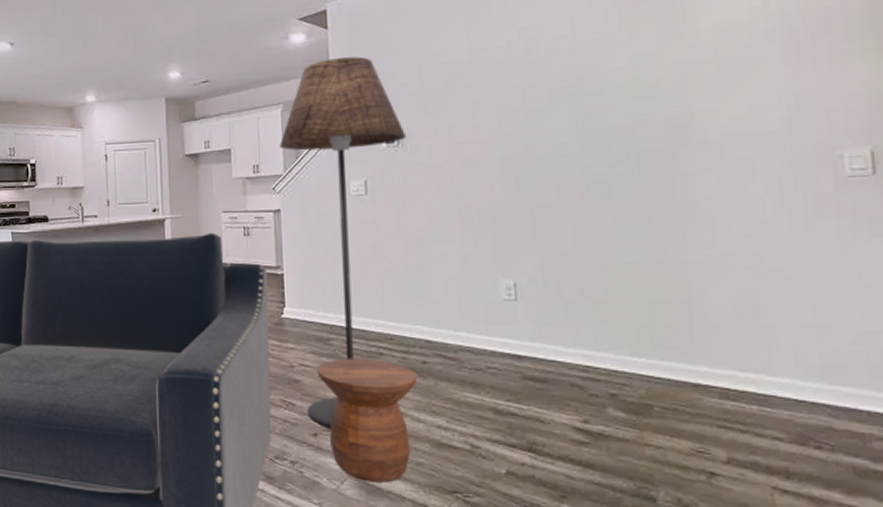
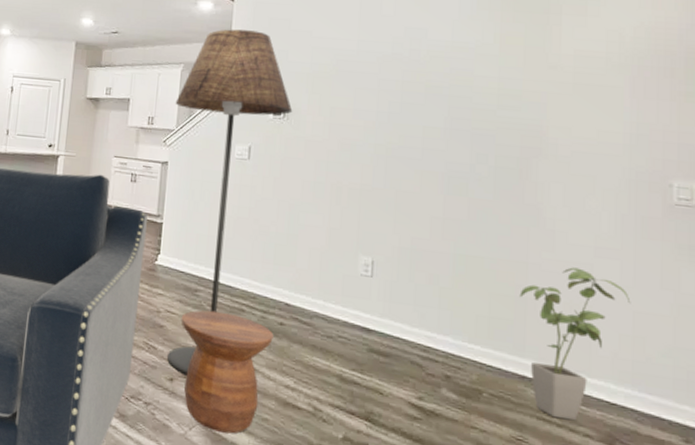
house plant: none [682,260,810,425] -> present [519,267,631,421]

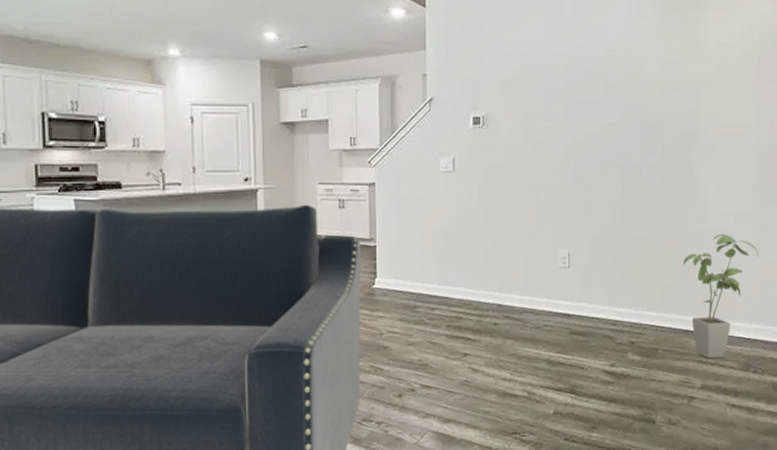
floor lamp: present [167,29,293,376] -> none [376,37,491,389]
side table: present [181,310,274,434] -> none [403,323,490,433]

